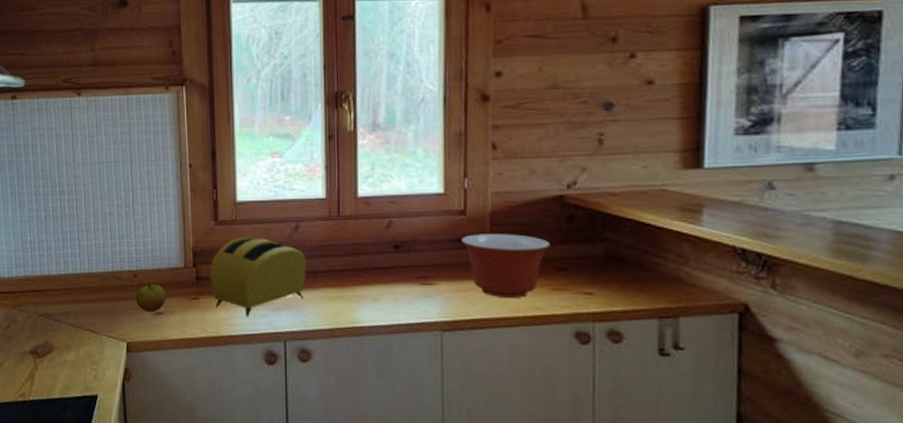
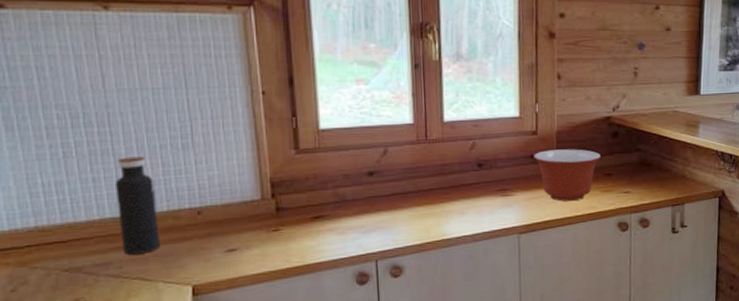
water bottle: none [76,221,106,308] -> present [114,156,161,255]
apple: present [135,284,166,312] -> none [200,220,241,251]
toaster: present [210,236,307,317] -> none [291,163,396,242]

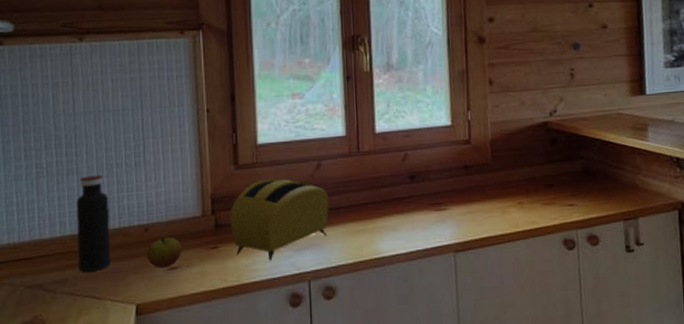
apple: none [200,220,241,251] -> present [146,237,182,269]
toaster: none [291,163,396,242] -> present [230,178,329,261]
mixing bowl: present [534,149,602,201] -> none [468,158,540,216]

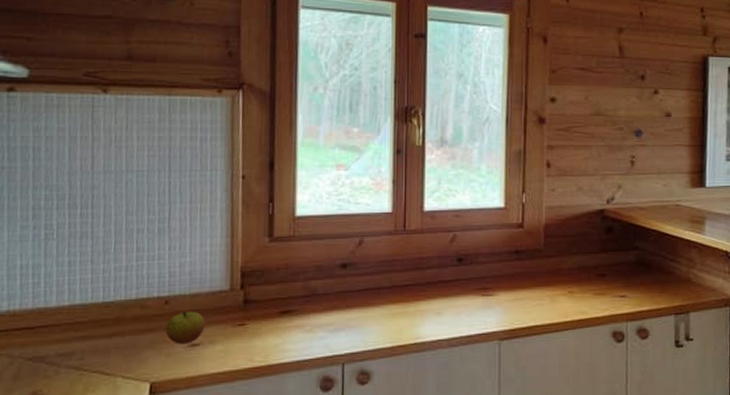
water bottle: present [76,175,111,272] -> none [87,240,127,345]
toaster: present [230,178,329,261] -> none [260,253,369,341]

